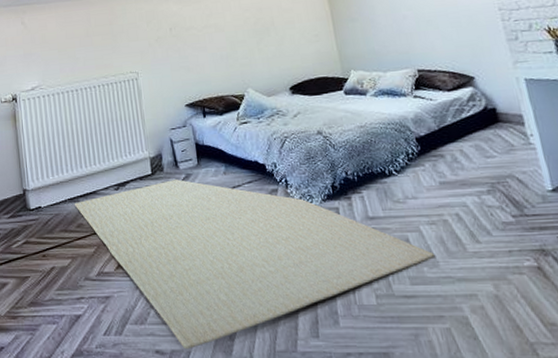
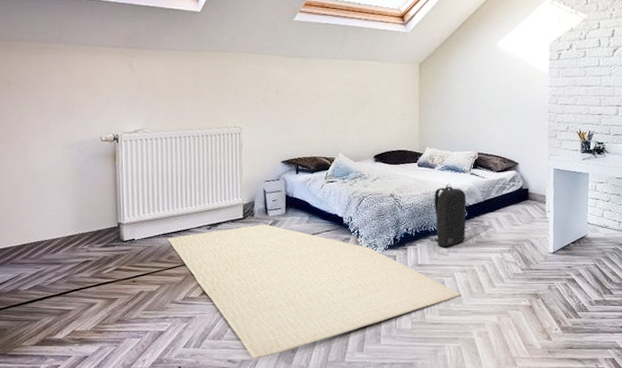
backpack: none [371,111,425,193] -> present [429,183,467,247]

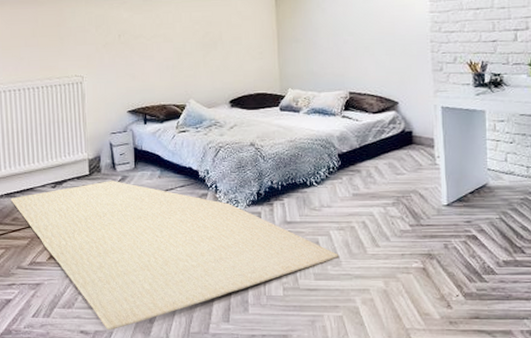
backpack: present [429,183,467,247] -> none [298,128,340,202]

